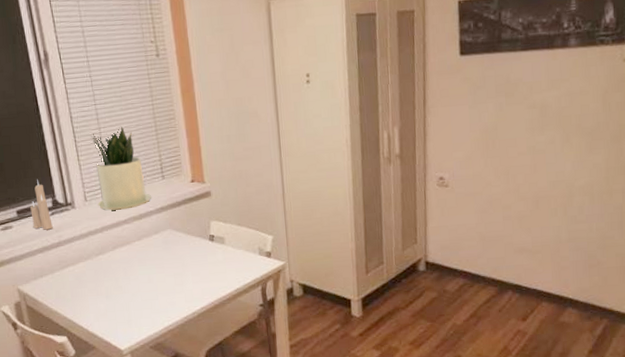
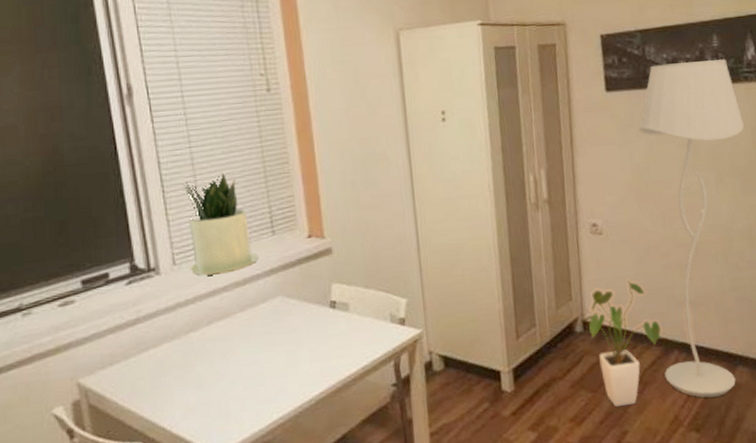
candle: present [30,180,53,230] -> none [100,240,129,304]
house plant: none [424,229,498,336] -> present [581,281,662,408]
floor lamp: none [489,22,596,333] -> present [638,58,745,398]

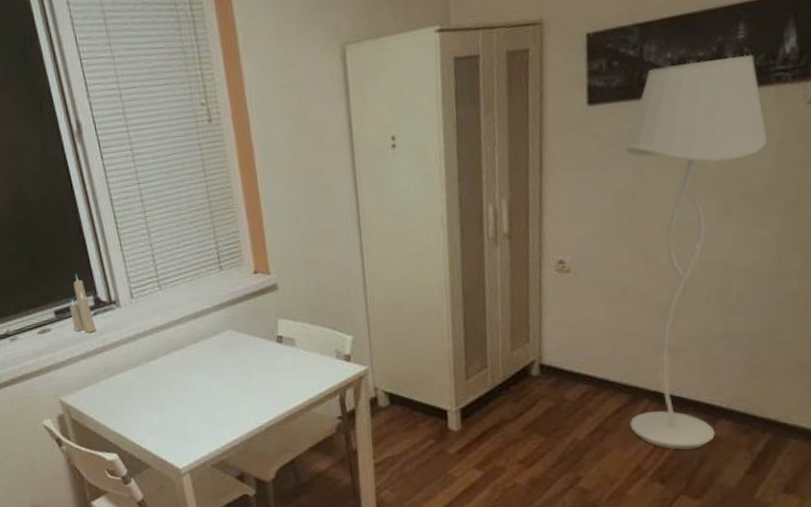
candle: none [100,240,129,304] -> present [69,275,96,333]
planter: present [183,173,258,276] -> none [135,209,207,309]
house plant: present [581,281,662,408] -> none [538,324,631,453]

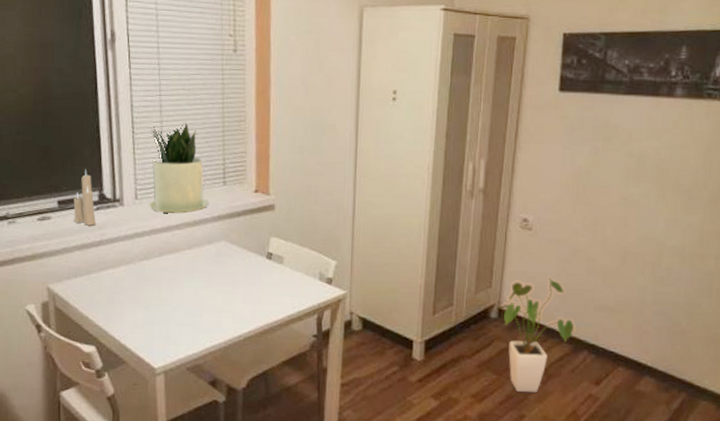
planter: none [135,209,207,309] -> present [149,123,209,214]
house plant: none [538,324,631,453] -> present [497,279,575,393]
floor lamp: present [625,54,768,450] -> none [570,70,699,400]

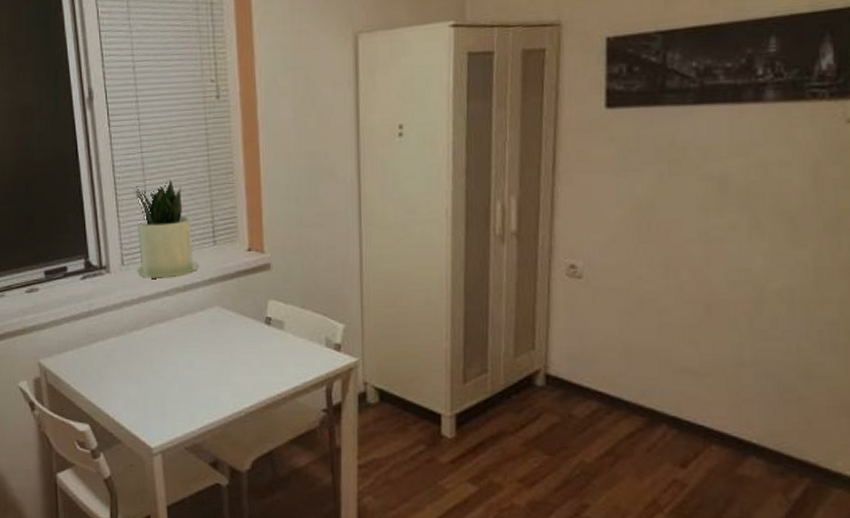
candle: present [73,169,96,226] -> none [60,237,83,296]
house plant: present [497,279,575,393] -> none [544,336,647,478]

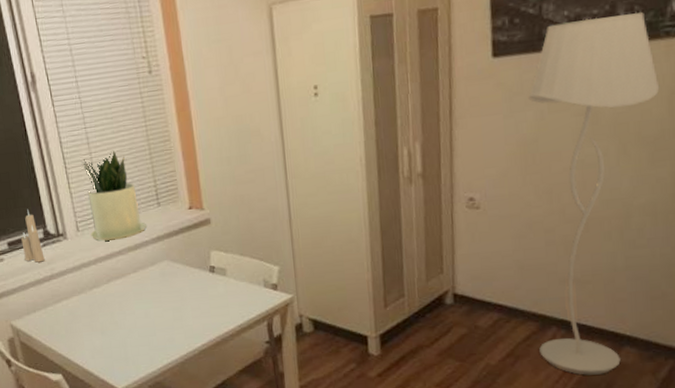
candle: none [60,237,83,296] -> present [21,210,45,263]
floor lamp: none [645,68,803,487] -> present [528,12,660,375]

